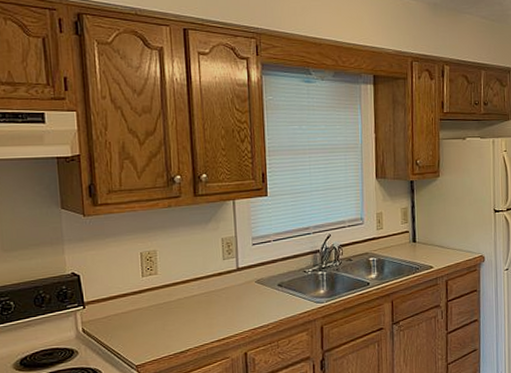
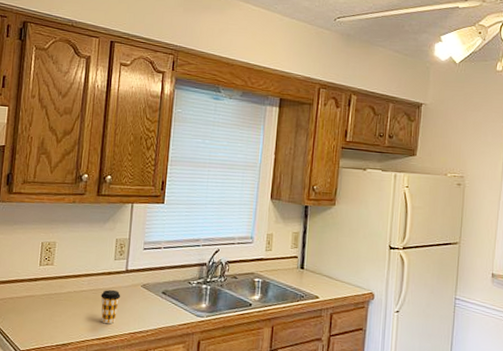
coffee cup: none [214,289,235,325] -> present [100,289,121,324]

